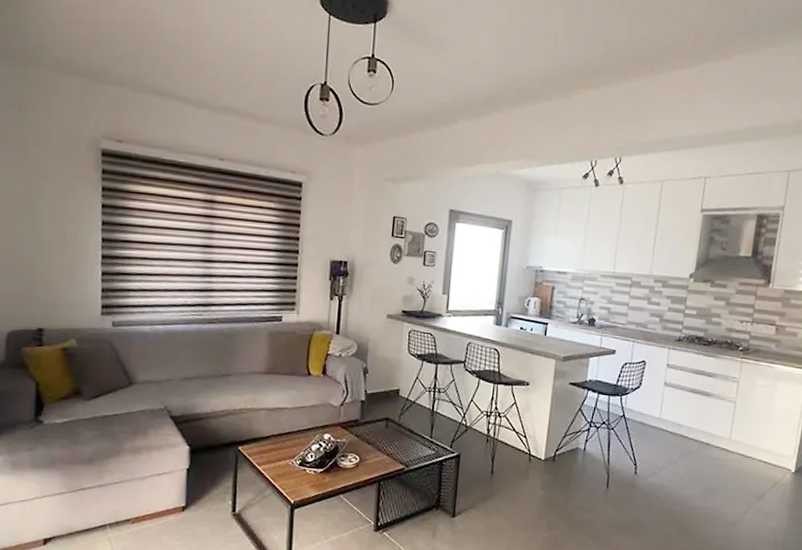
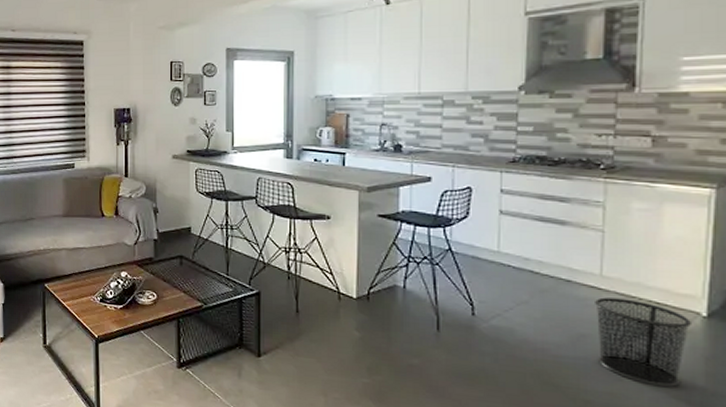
waste bin: none [721,458,784,530] -> present [595,297,691,388]

